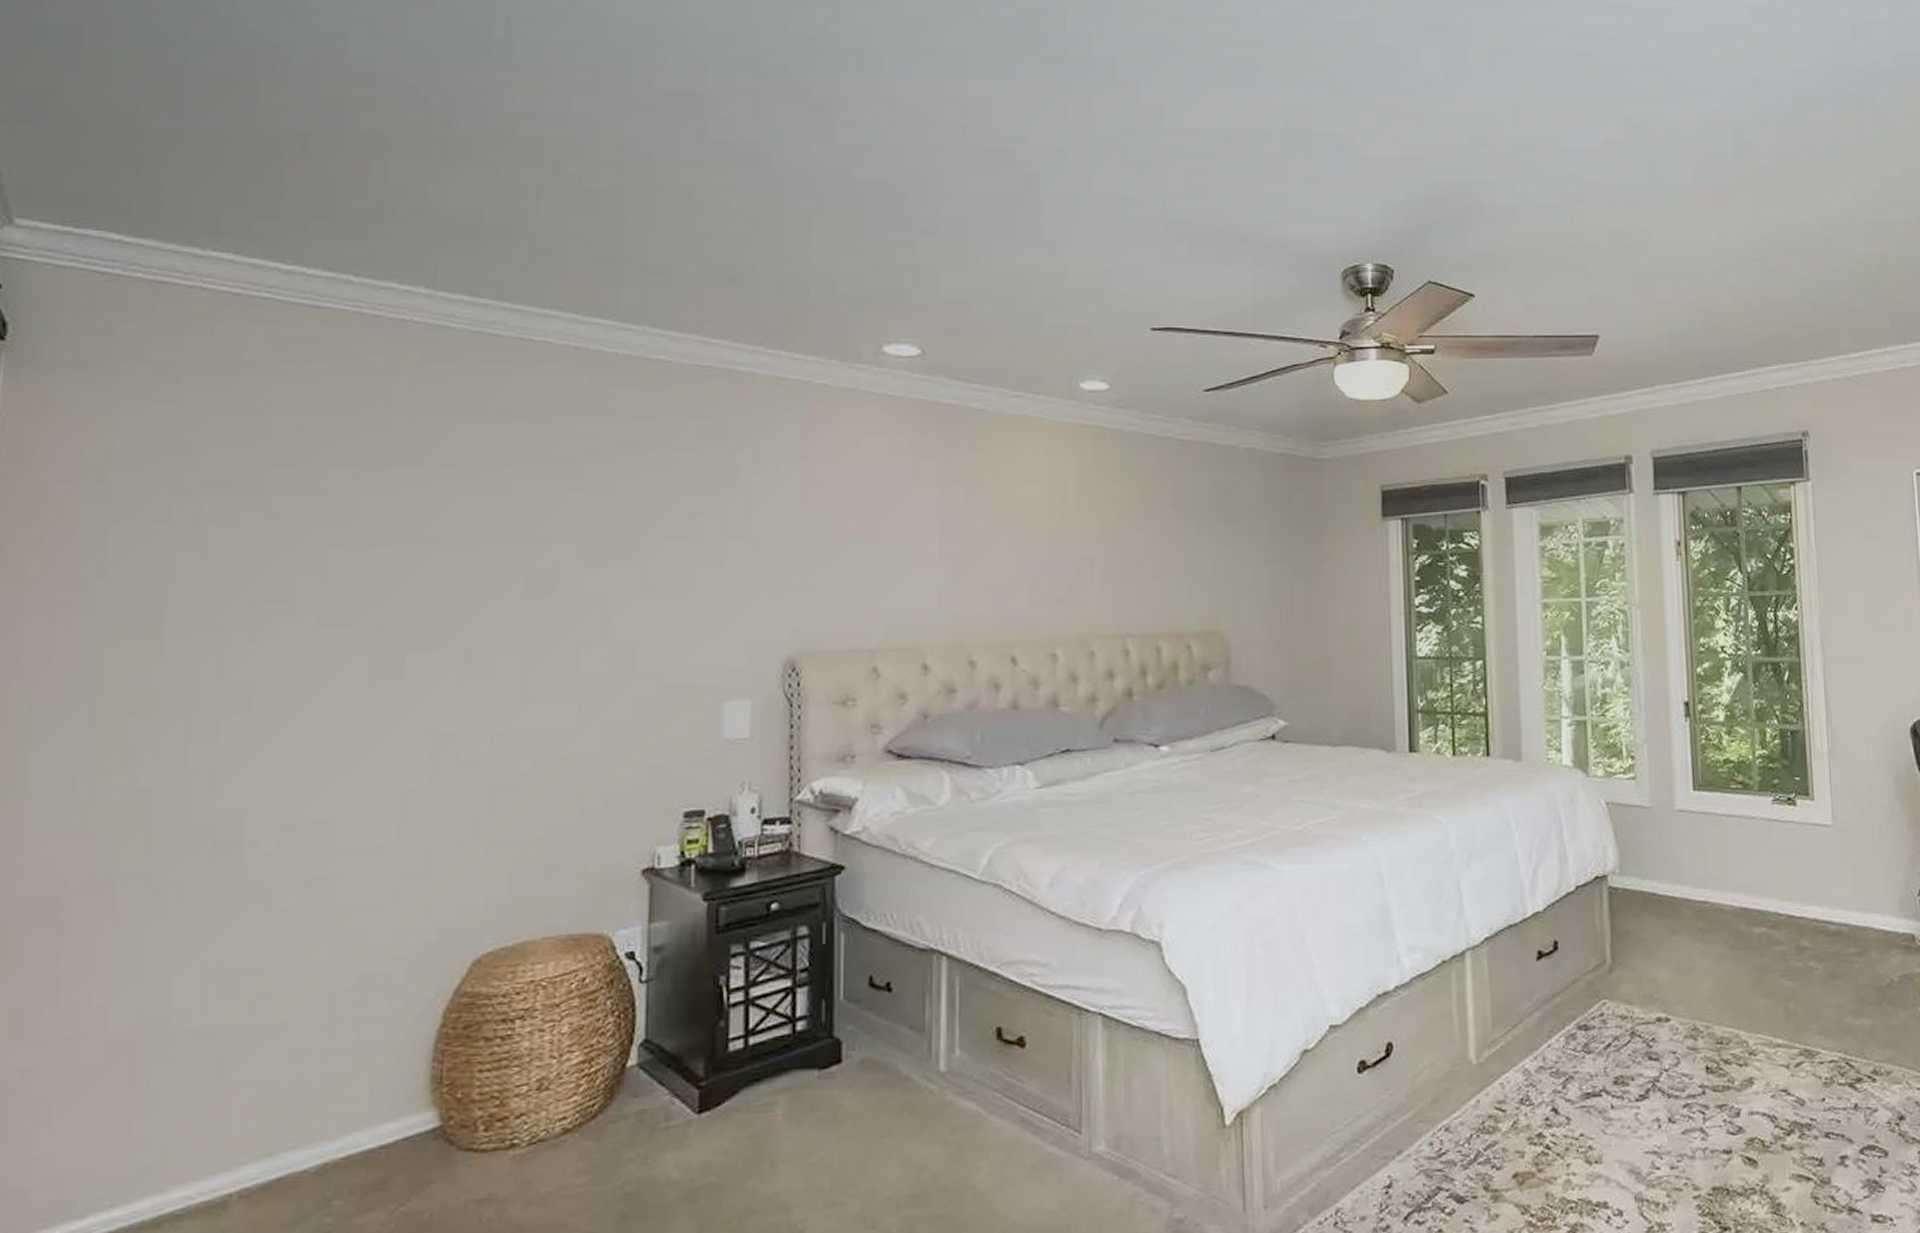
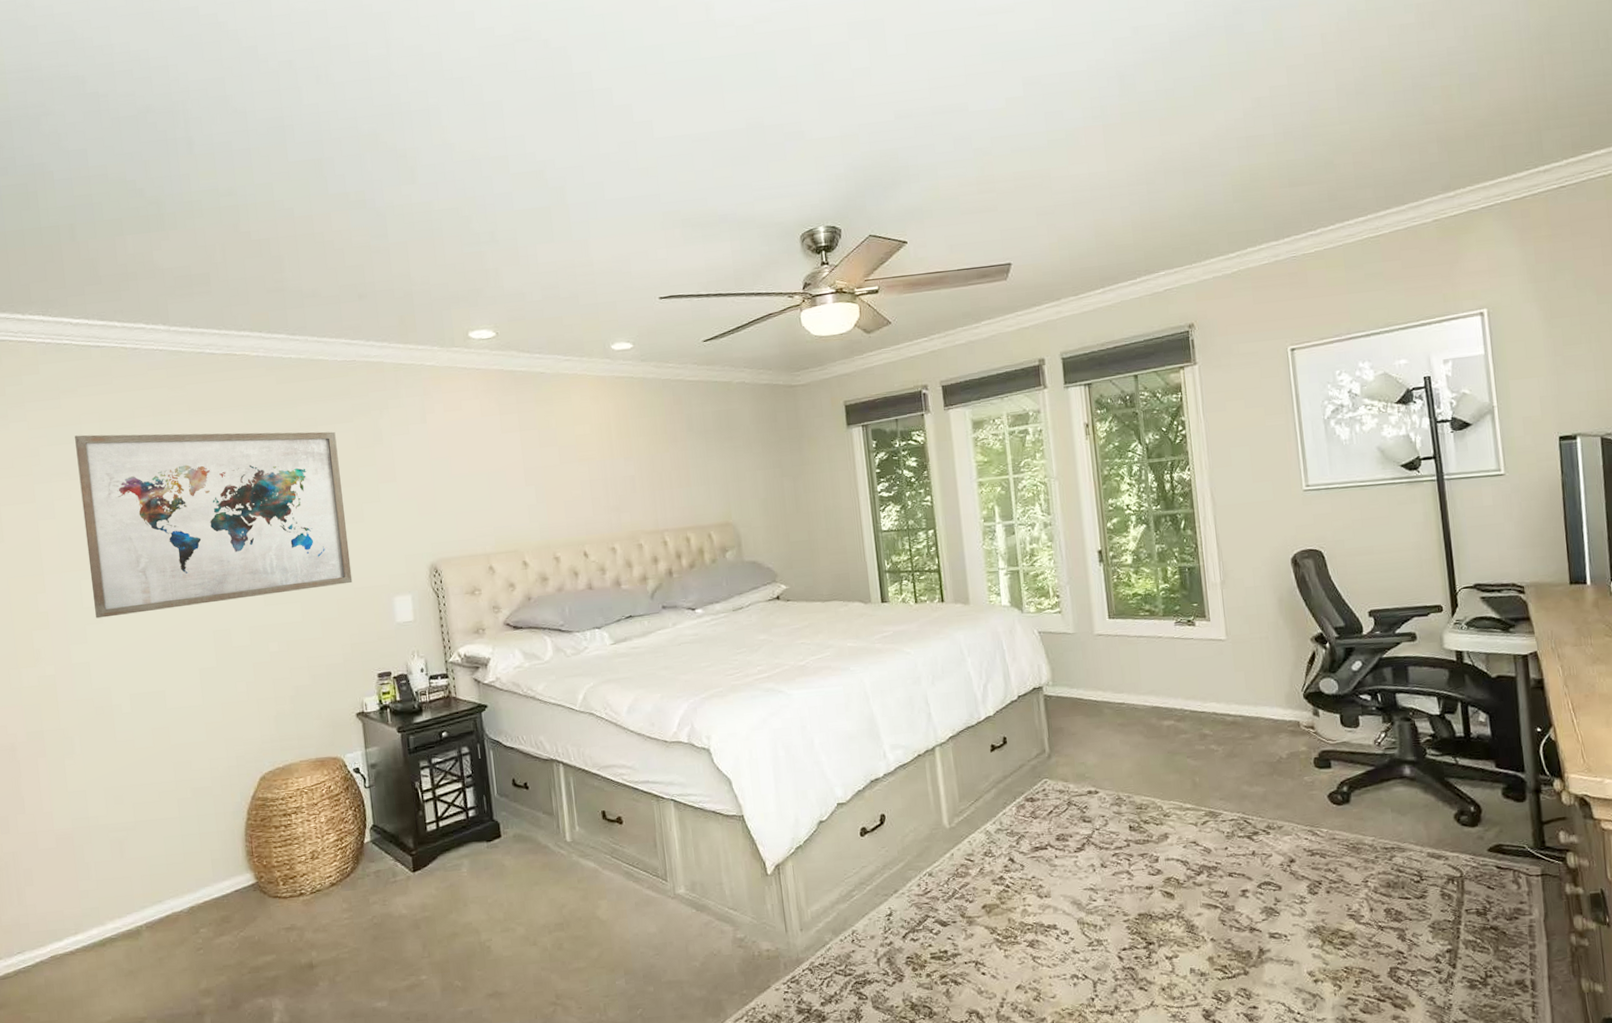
wall art: none [240,430,668,705] -> present [75,431,353,619]

